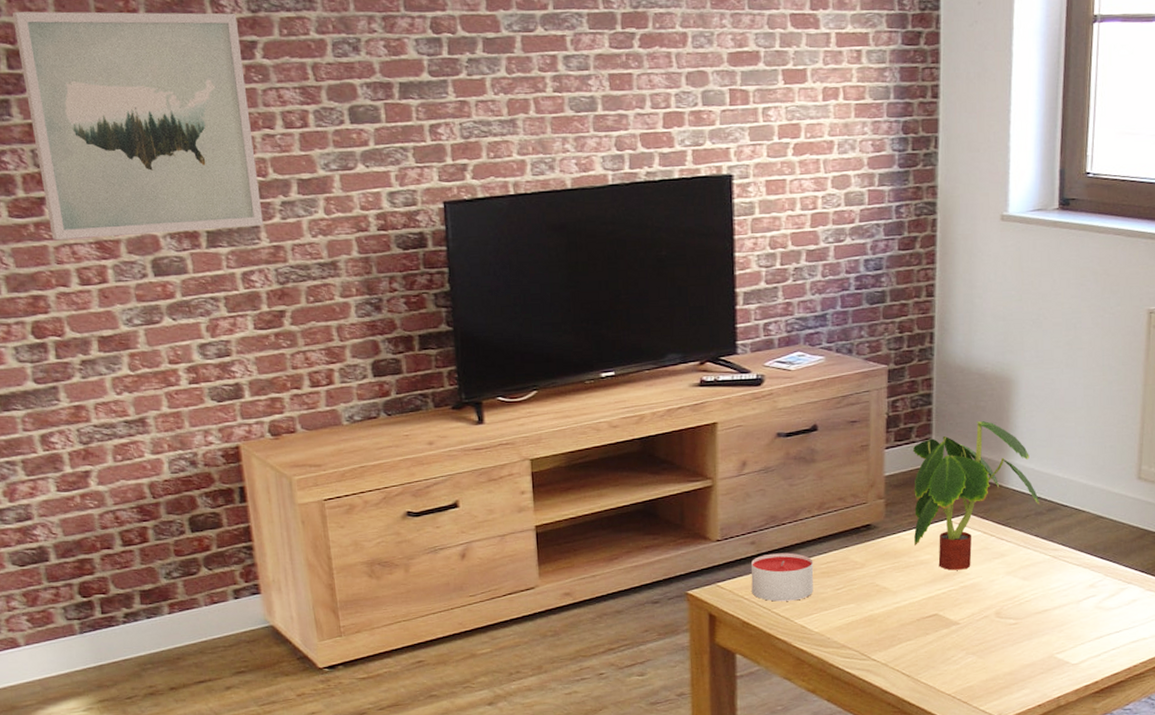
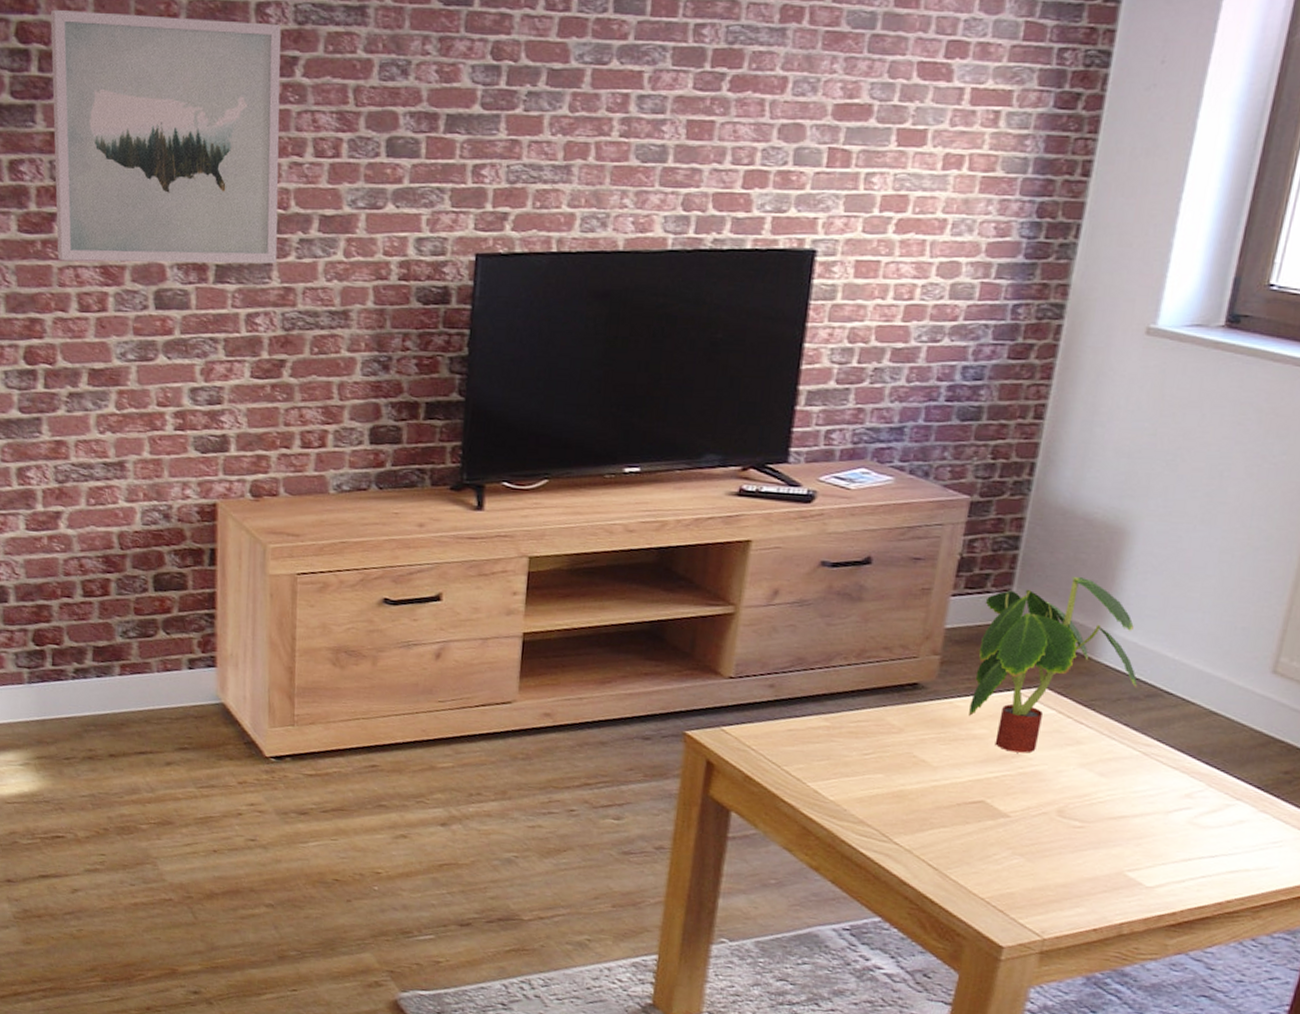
candle: present [750,552,814,602] -> none [761,701,841,760]

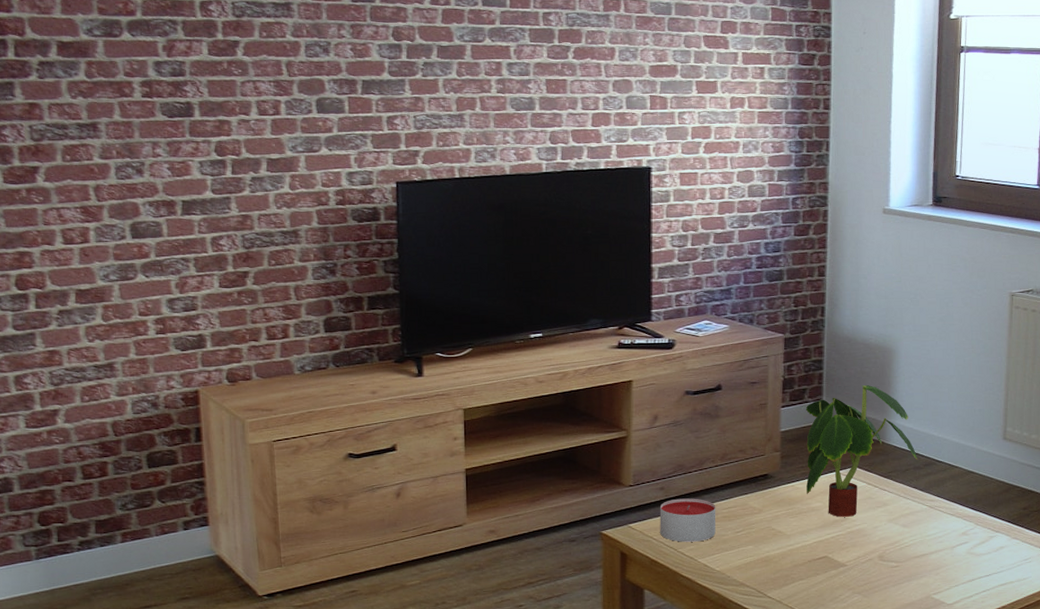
wall art: present [50,9,282,264] -> none [23,8,234,204]
candle: none [761,701,841,760] -> present [659,498,716,542]

